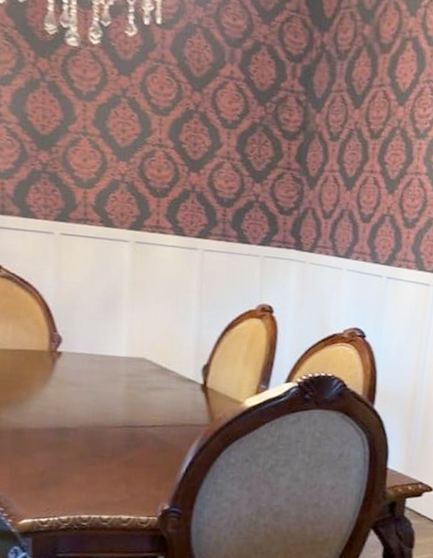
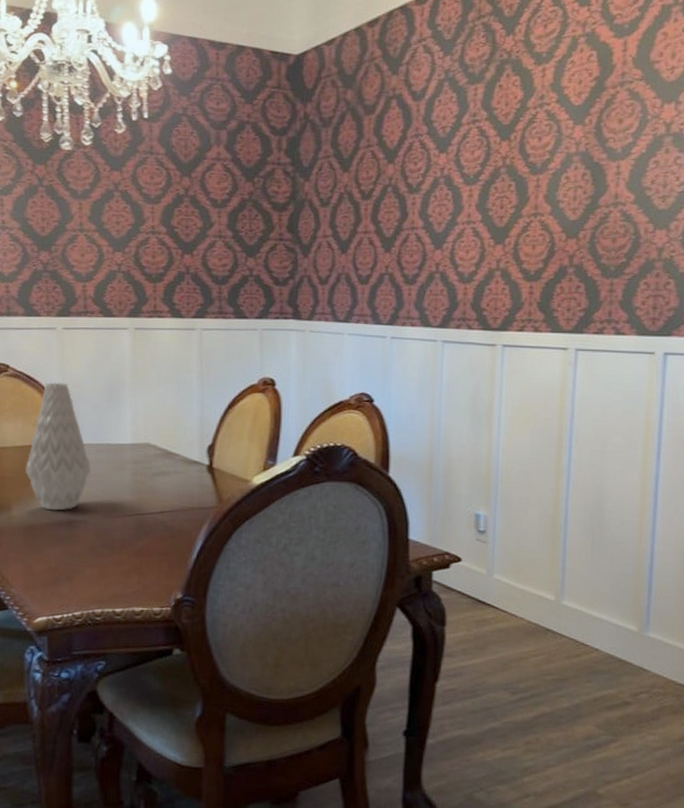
vase: none [15,288,84,417] -> present [25,382,92,511]

